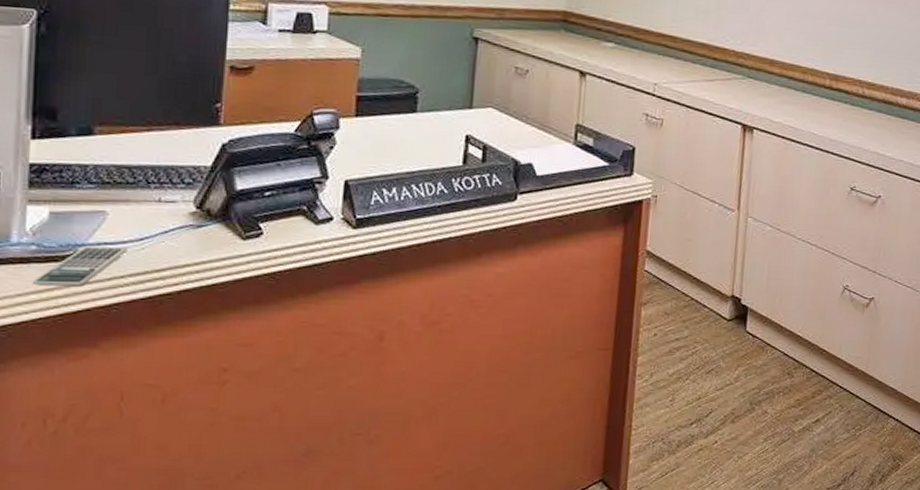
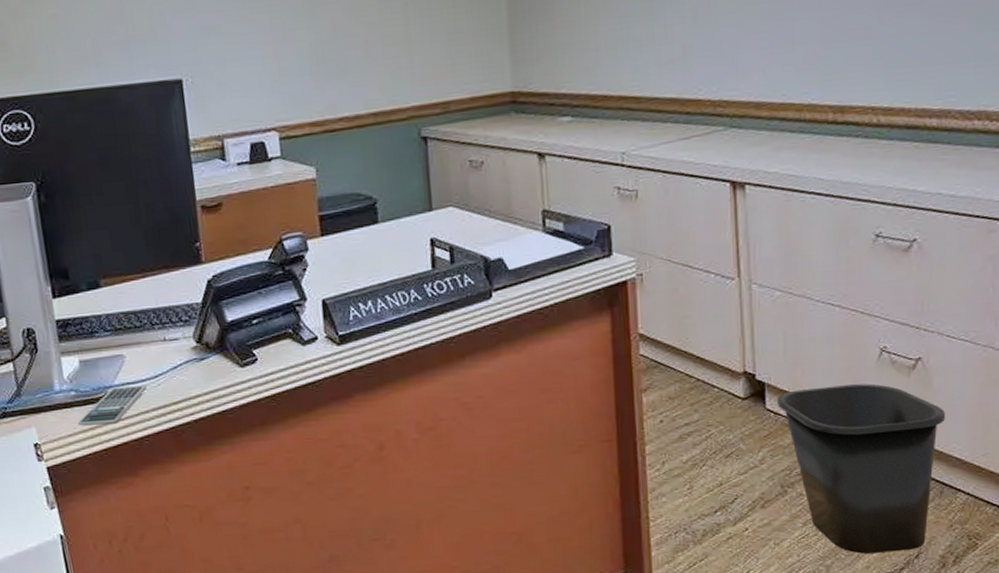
waste bin: none [756,315,888,470] -> present [778,383,946,554]

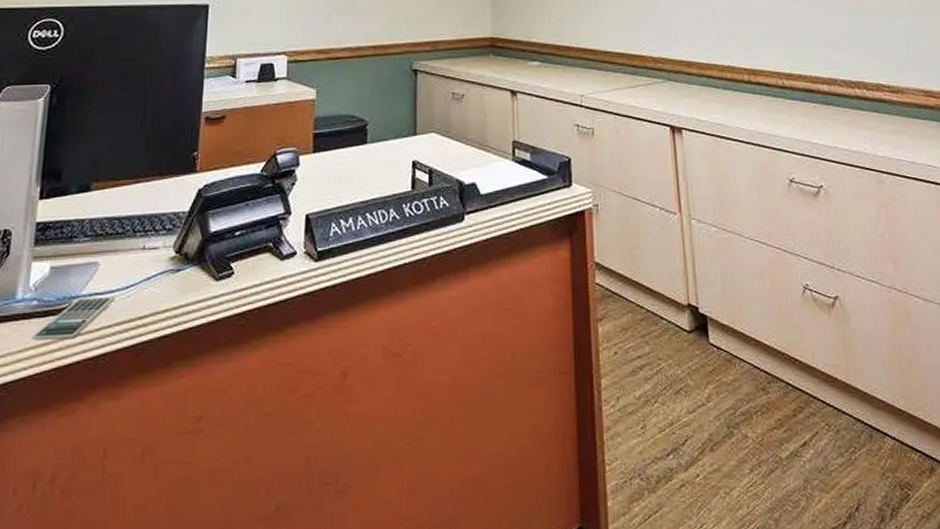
waste bin: present [778,383,946,554] -> none [719,320,866,505]

